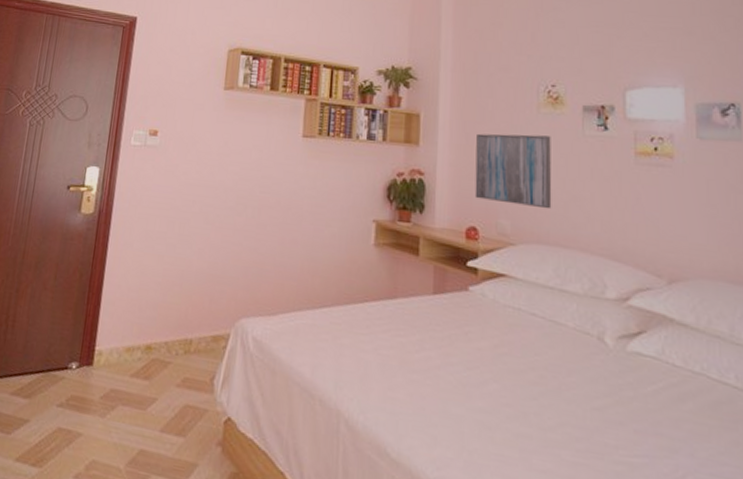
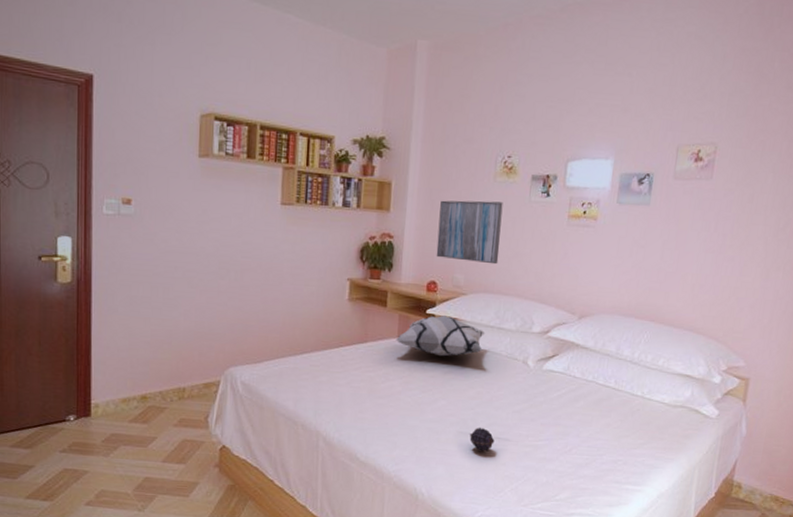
decorative pillow: none [431,268,544,324] -> present [395,314,486,357]
toy ball: none [535,426,570,465] -> present [469,427,495,452]

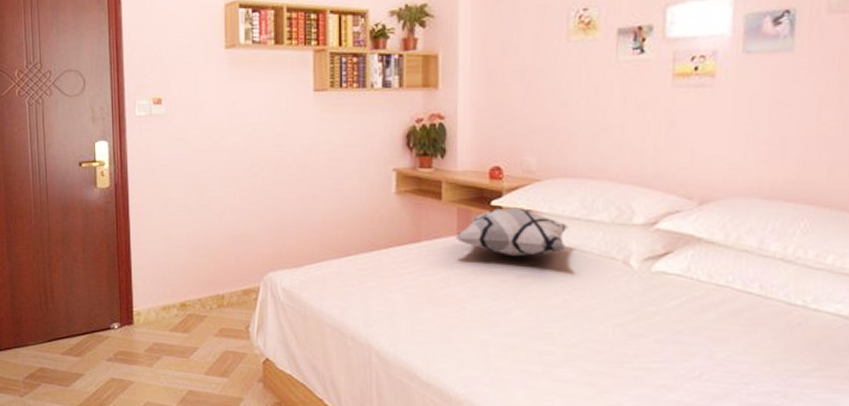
wall art: present [436,200,503,265] -> none [498,65,581,142]
toy ball: present [469,427,495,452] -> none [558,343,592,375]

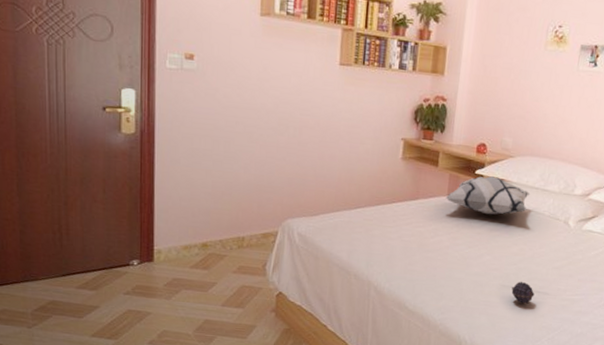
toy ball: none [558,343,592,375] -> present [511,281,535,304]

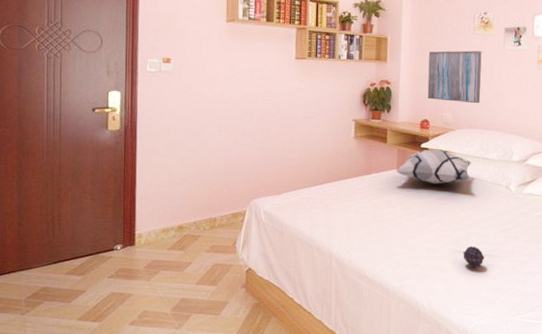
wall art: none [486,66,553,130] -> present [427,50,482,104]

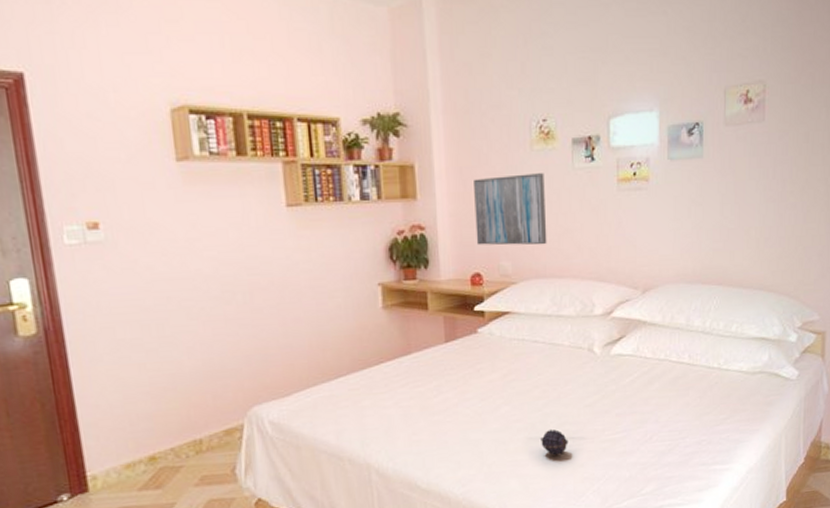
decorative pillow: present [395,148,473,185] -> none [443,309,544,358]

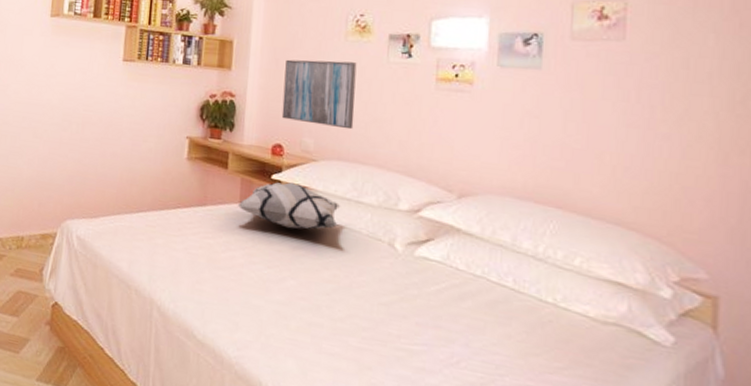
decorative pillow: none [443,309,544,358] -> present [237,181,341,230]
toy ball: present [541,429,568,456] -> none [325,317,357,350]

